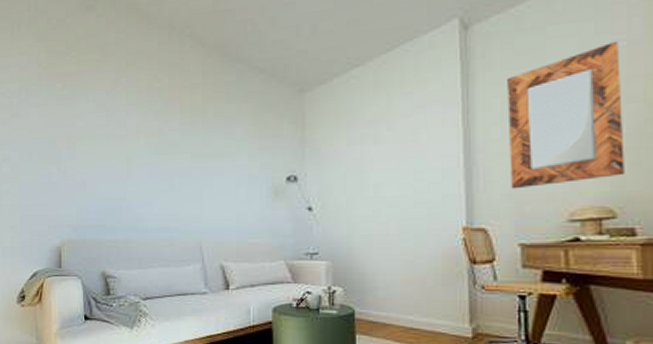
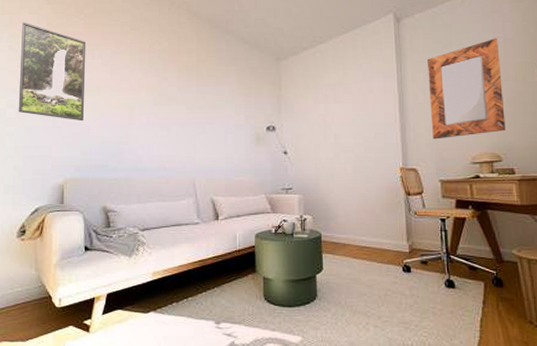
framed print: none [12,64,79,176] -> present [18,21,85,121]

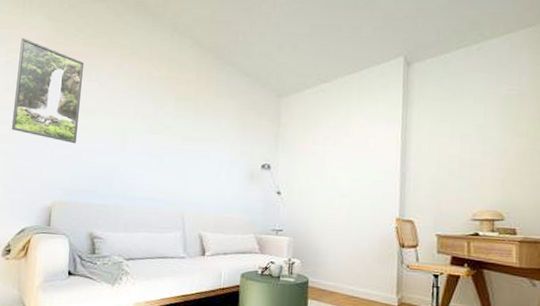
home mirror: present [428,37,506,140] -> none [433,90,512,192]

